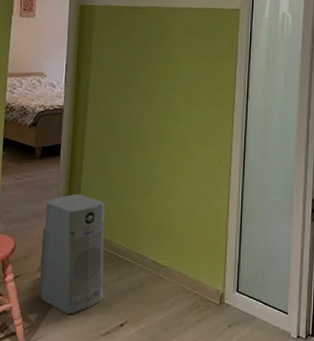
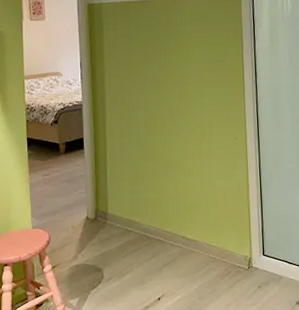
air purifier: present [40,194,105,314] -> none [74,183,139,295]

